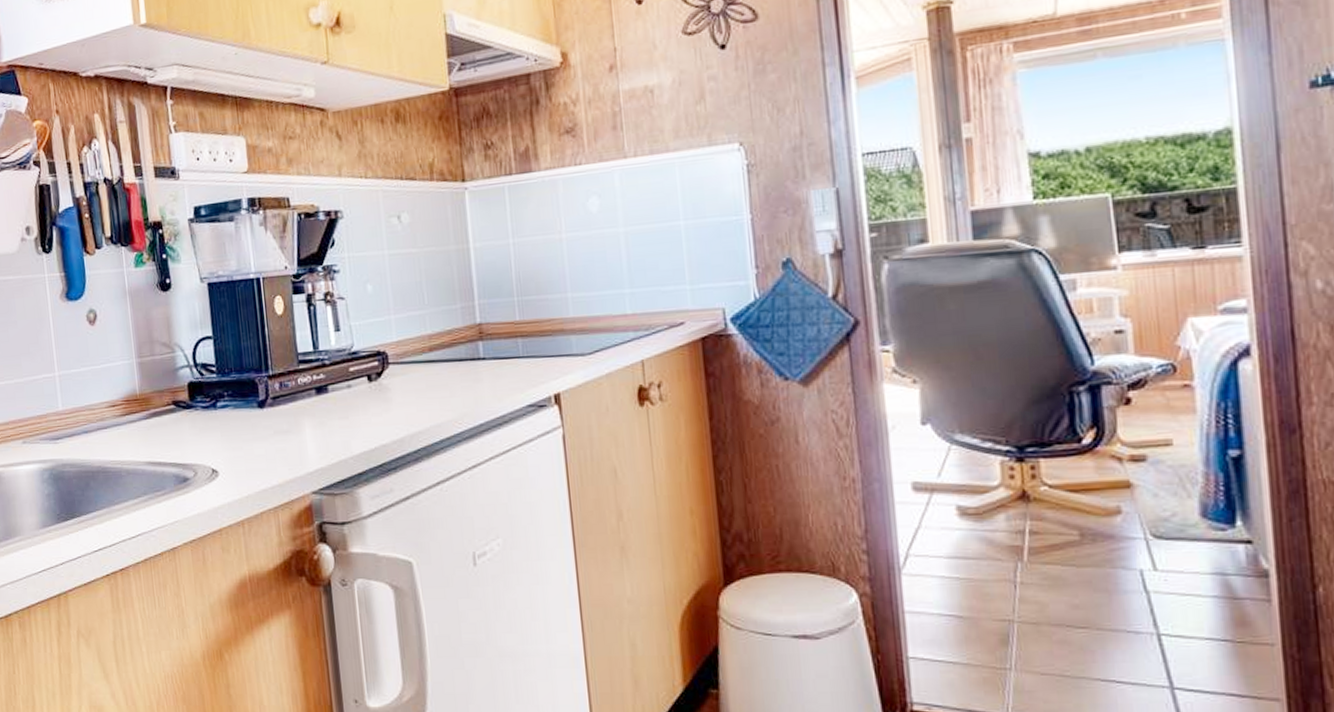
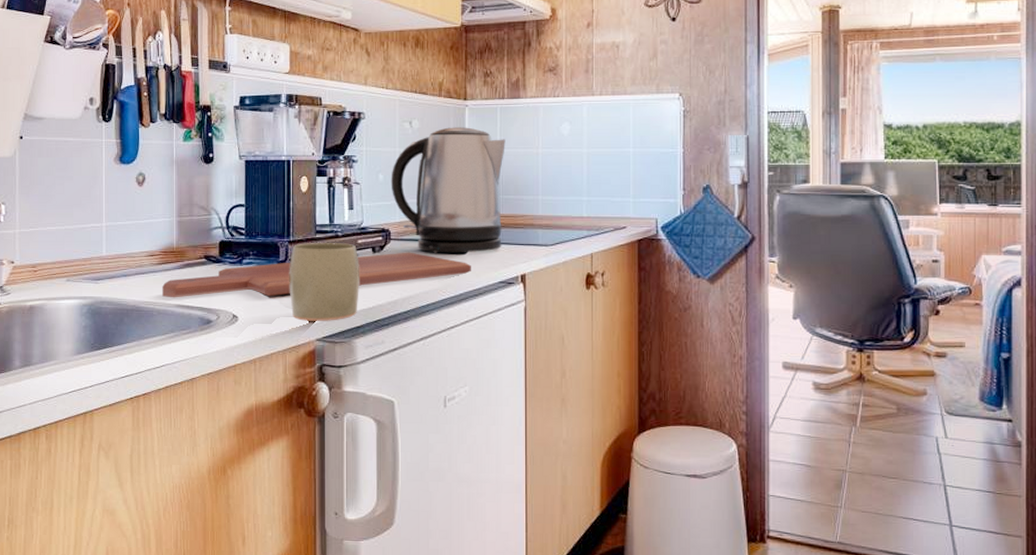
cutting board: none [128,377,491,455] -> present [162,252,471,298]
mug: none [271,372,358,471] -> present [289,242,360,321]
kettle: none [381,215,527,376] -> present [391,127,505,253]

